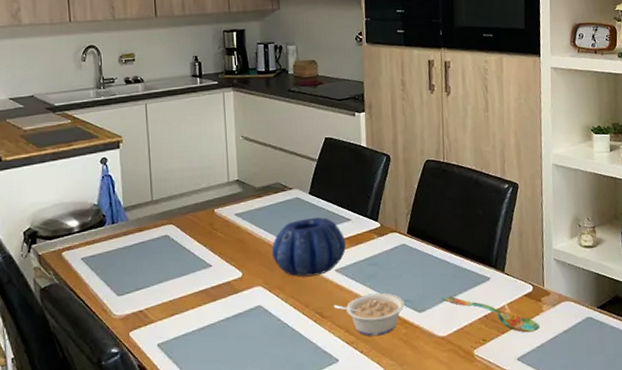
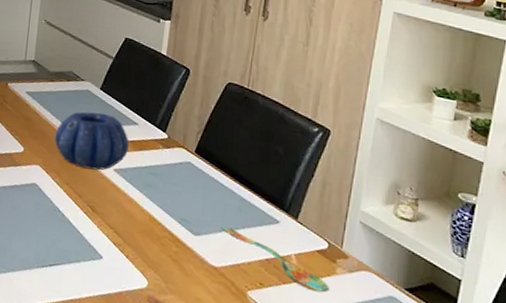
legume: present [333,292,405,337] -> none [106,201,180,247]

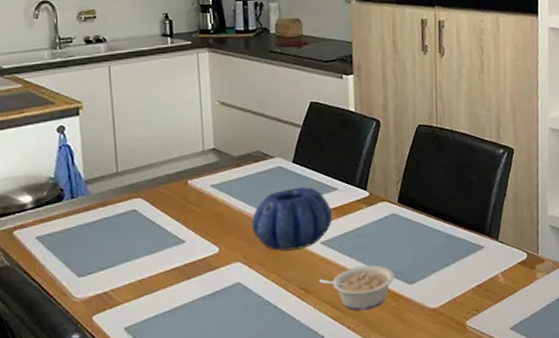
legume: none [106,201,180,247] -> present [318,265,395,311]
spoon: present [220,226,329,293] -> none [433,266,534,302]

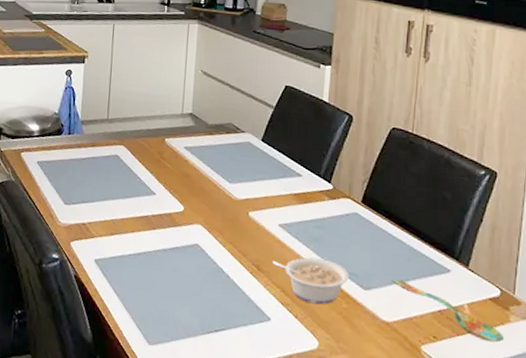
decorative bowl: present [251,186,332,251] -> none [215,165,293,227]
spoon: none [433,266,534,302] -> present [391,279,504,343]

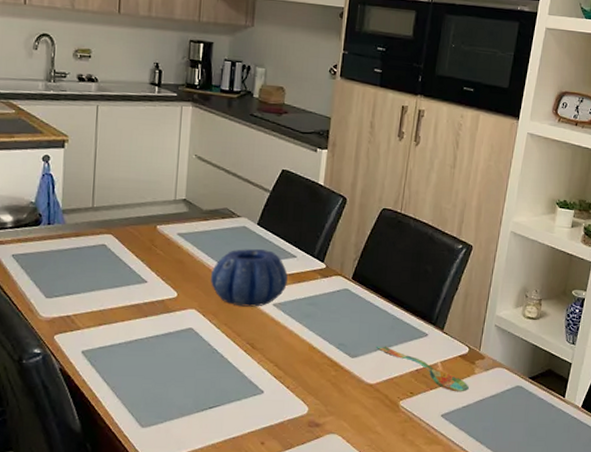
decorative bowl: none [215,165,293,227] -> present [210,248,288,307]
legume: present [272,257,349,305] -> none [266,332,338,375]

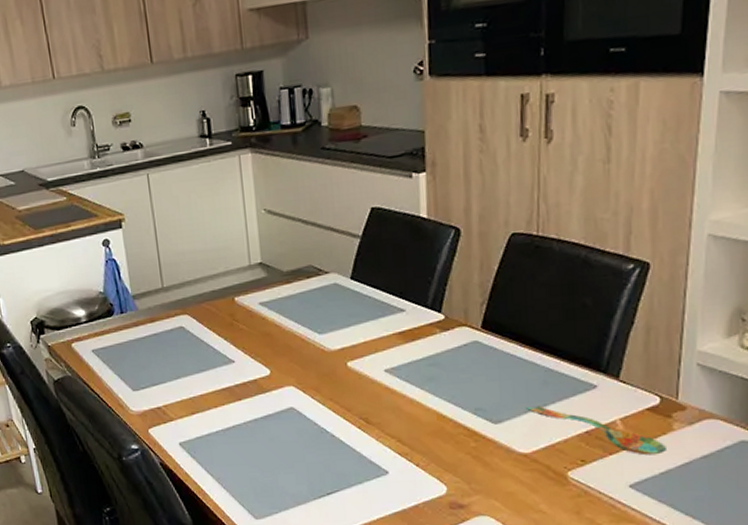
decorative bowl: present [210,248,288,307] -> none [304,306,398,377]

